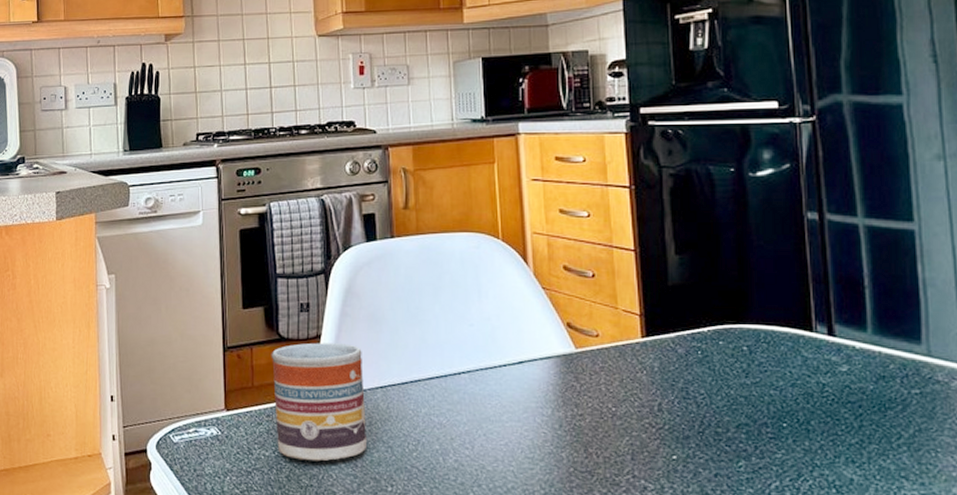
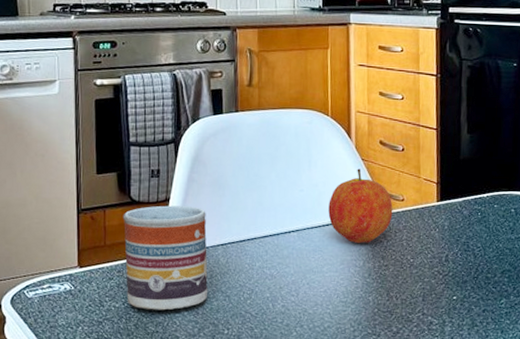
fruit: none [505,299,586,388] -> present [328,168,393,244]

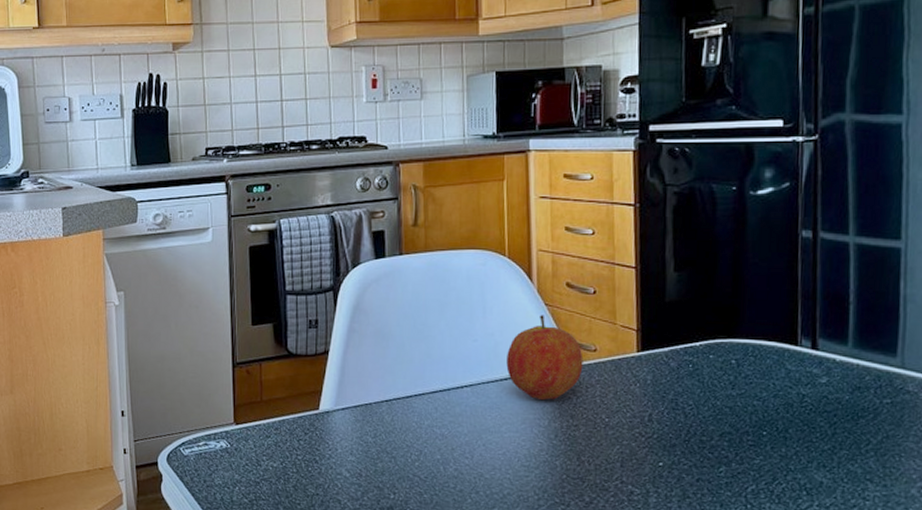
cup: present [123,205,208,311] -> none [279,358,372,472]

